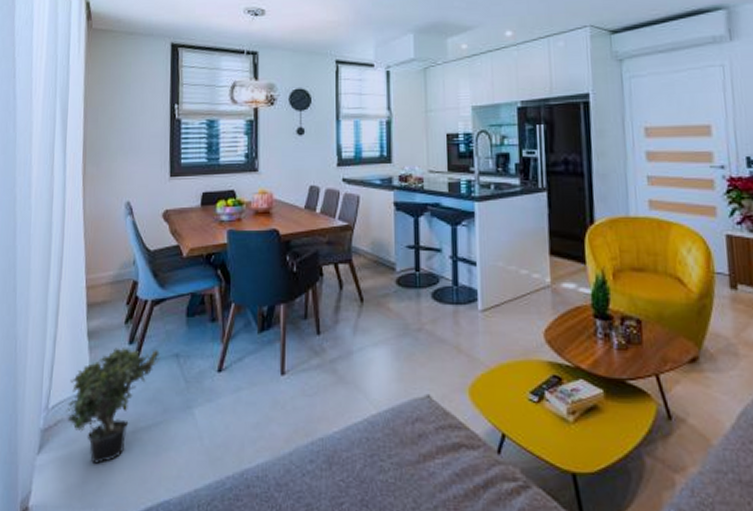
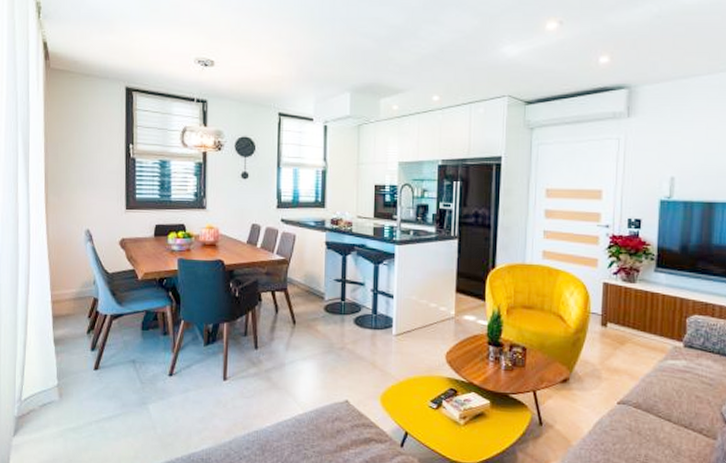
potted plant: present [66,348,161,464] -> none [37,353,119,445]

